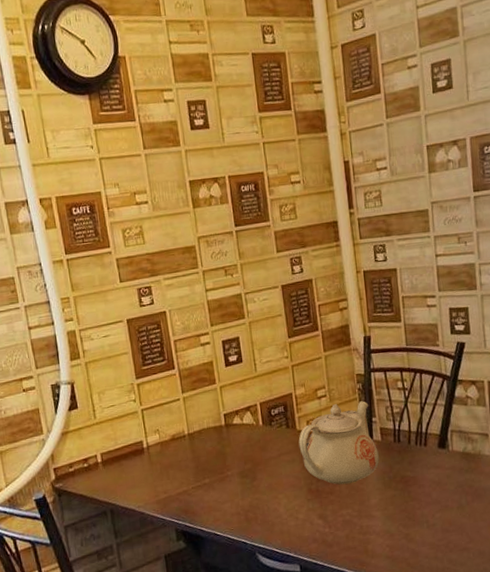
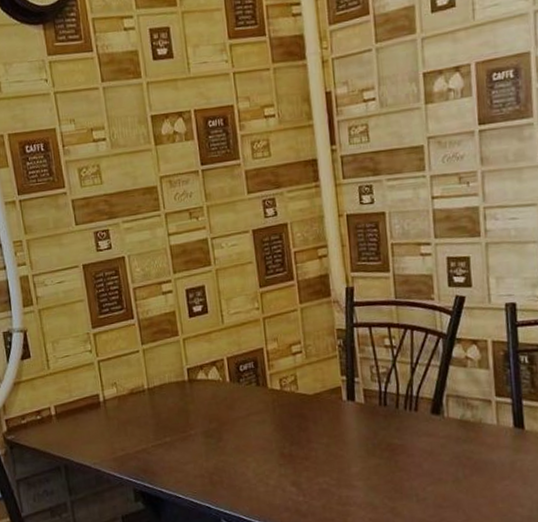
teapot: present [298,401,379,485] -> none [270,359,362,450]

